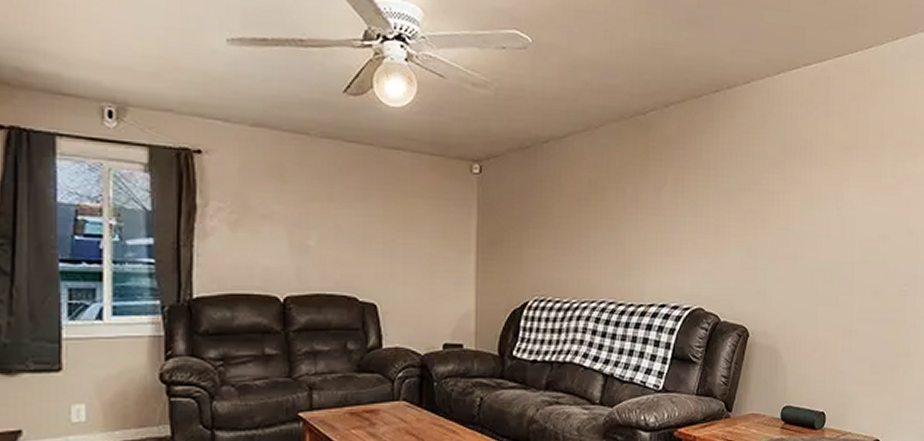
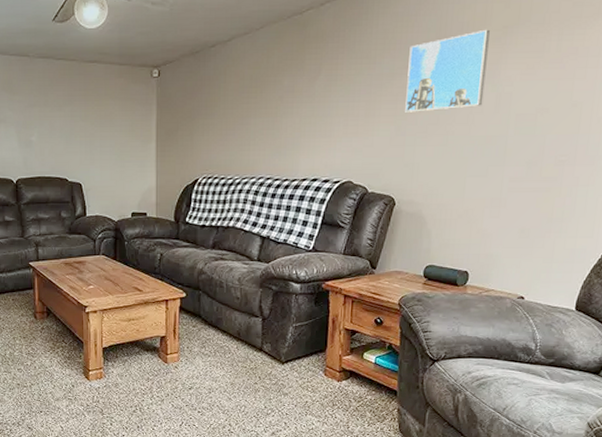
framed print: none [755,149,831,233] -> present [405,29,490,112]

